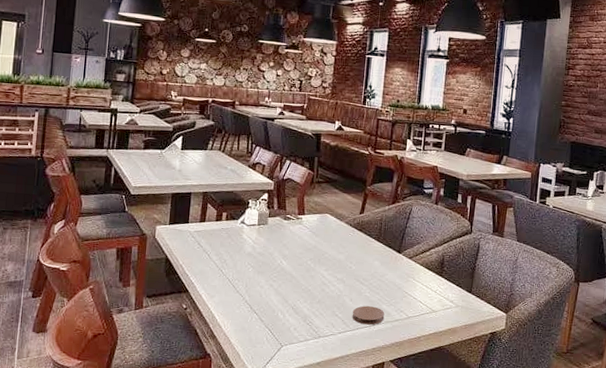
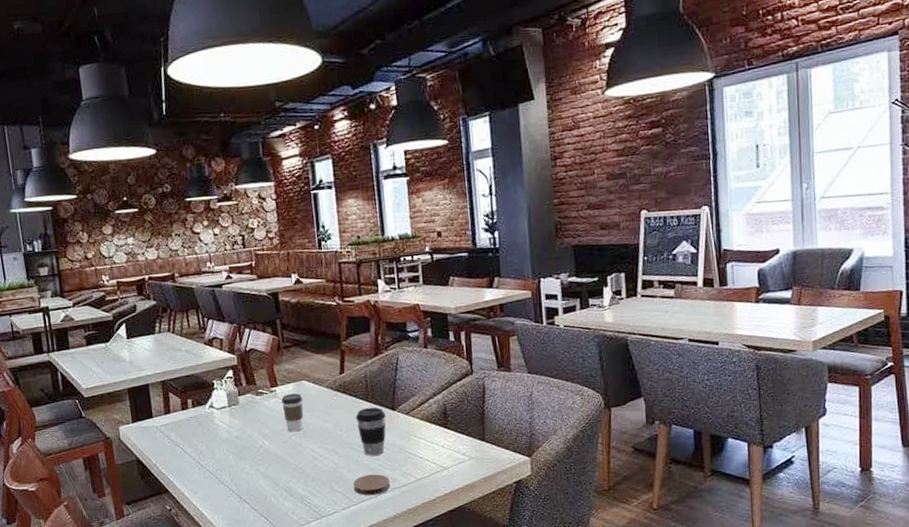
coffee cup: none [304,223,324,258] -> present [281,393,304,432]
coffee cup: none [366,247,392,290] -> present [355,407,386,456]

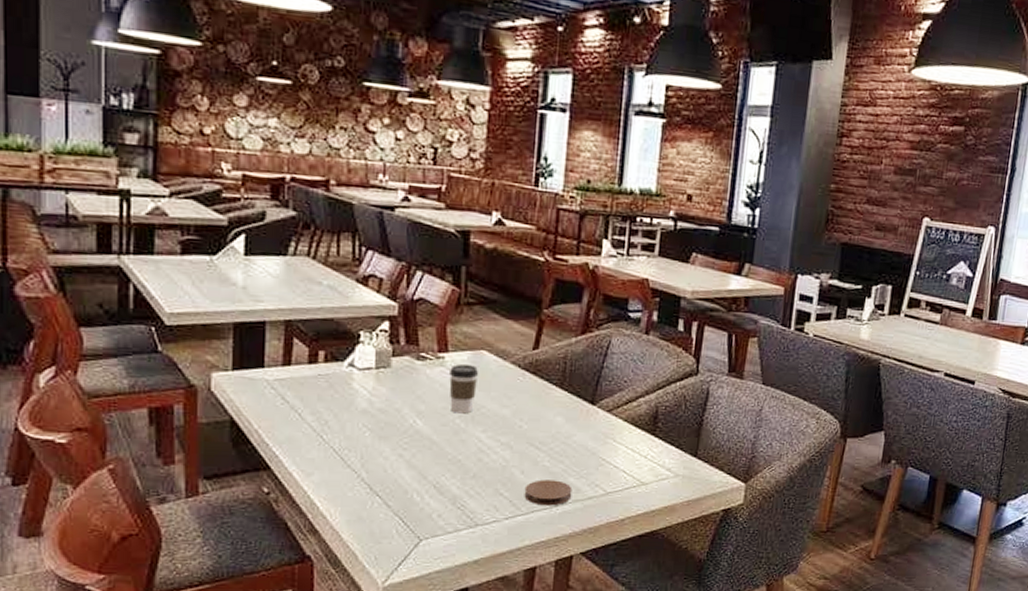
coffee cup: present [355,407,386,456] -> none [543,396,582,457]

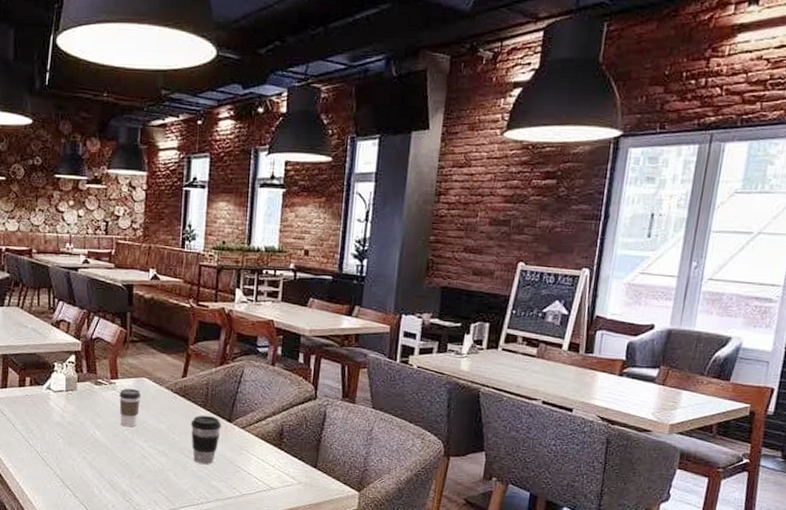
coaster: present [524,479,573,506] -> none [177,481,215,503]
coffee cup: none [543,396,582,457] -> present [190,415,221,464]

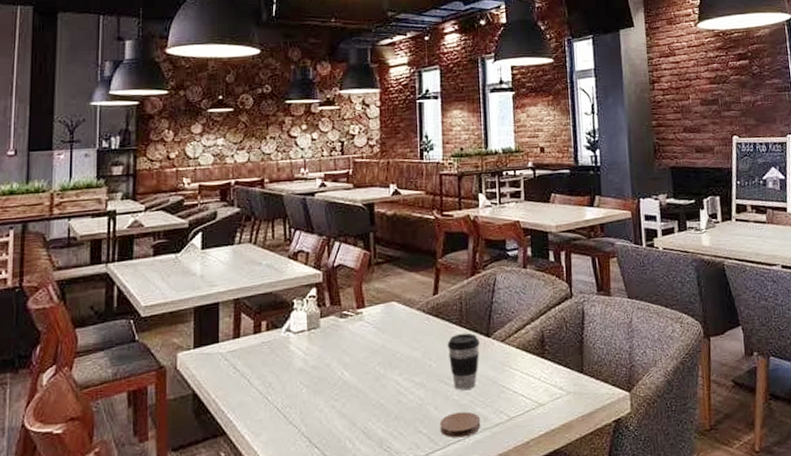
coffee cup: present [119,388,142,427] -> none [368,316,392,361]
coaster: none [177,481,215,503] -> present [439,411,481,438]

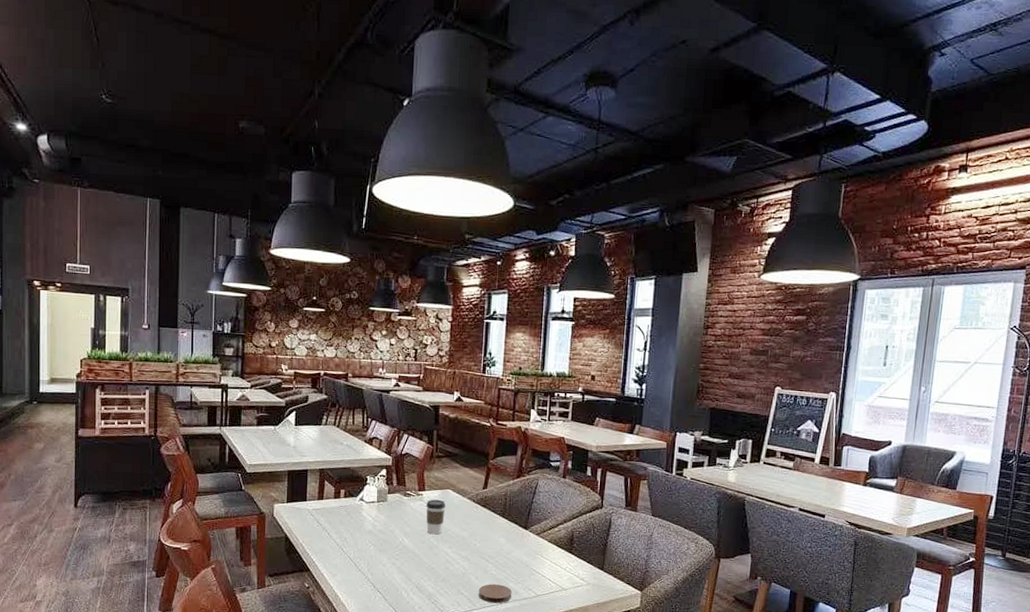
coffee cup: none [368,316,392,361] -> present [426,499,446,535]
coffee cup: present [447,333,480,390] -> none [490,523,518,568]

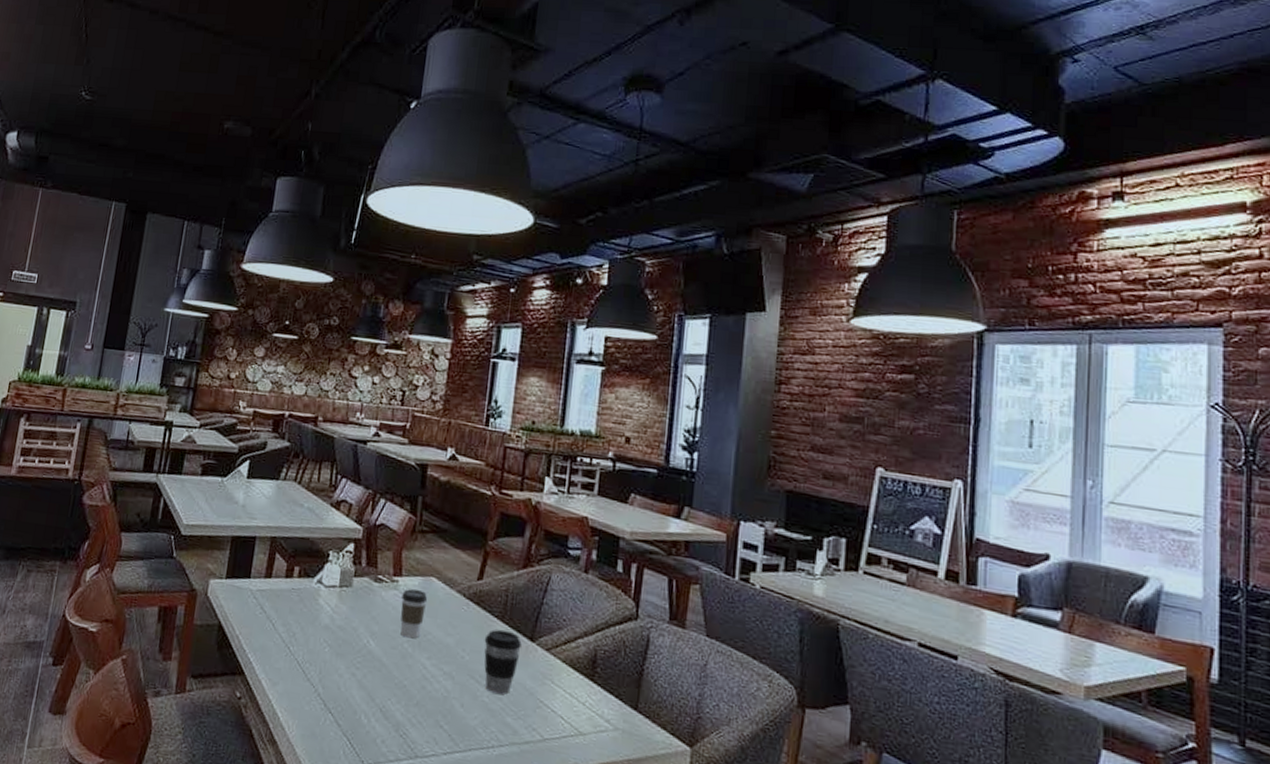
coaster: present [478,584,512,604] -> none [462,715,510,746]
coffee cup: none [490,523,518,568] -> present [484,629,522,694]

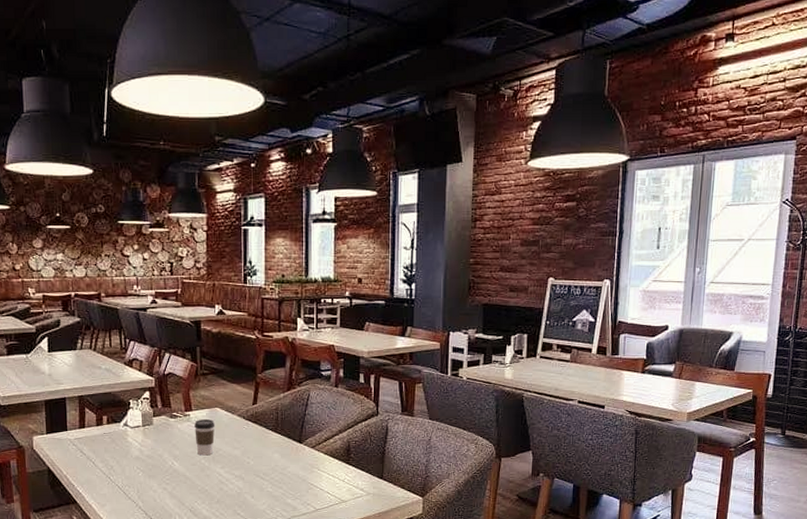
coffee cup: present [484,629,522,694] -> none [263,438,292,484]

